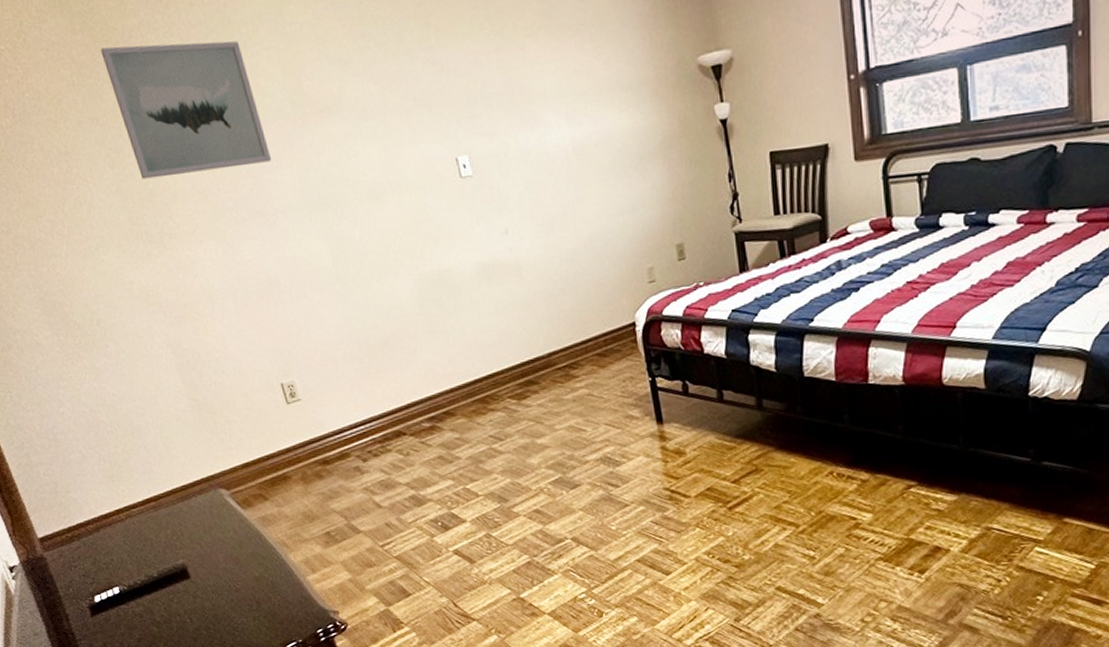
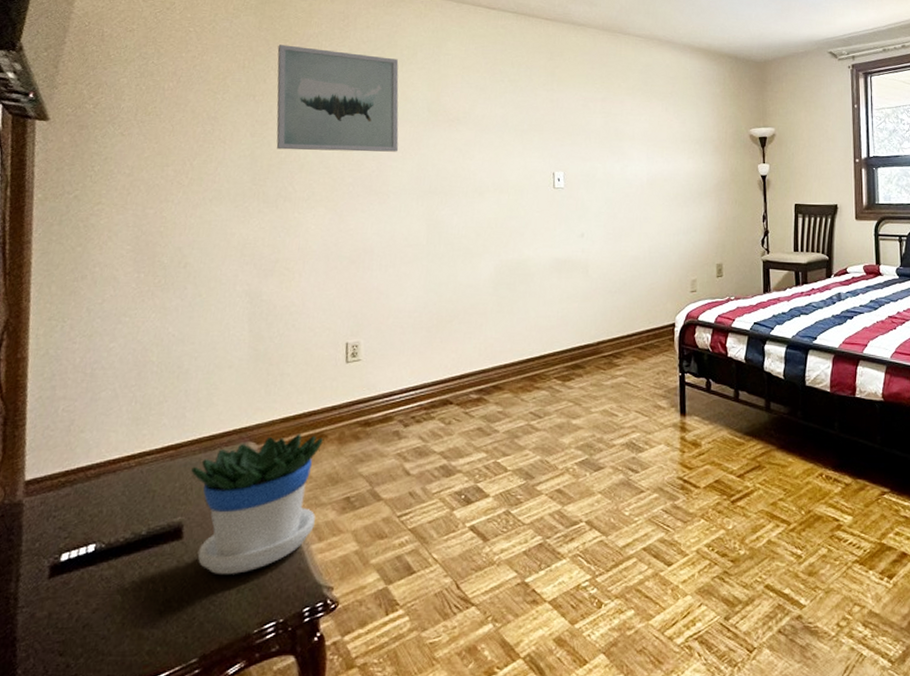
flowerpot: none [176,477,305,606] -> present [191,434,323,574]

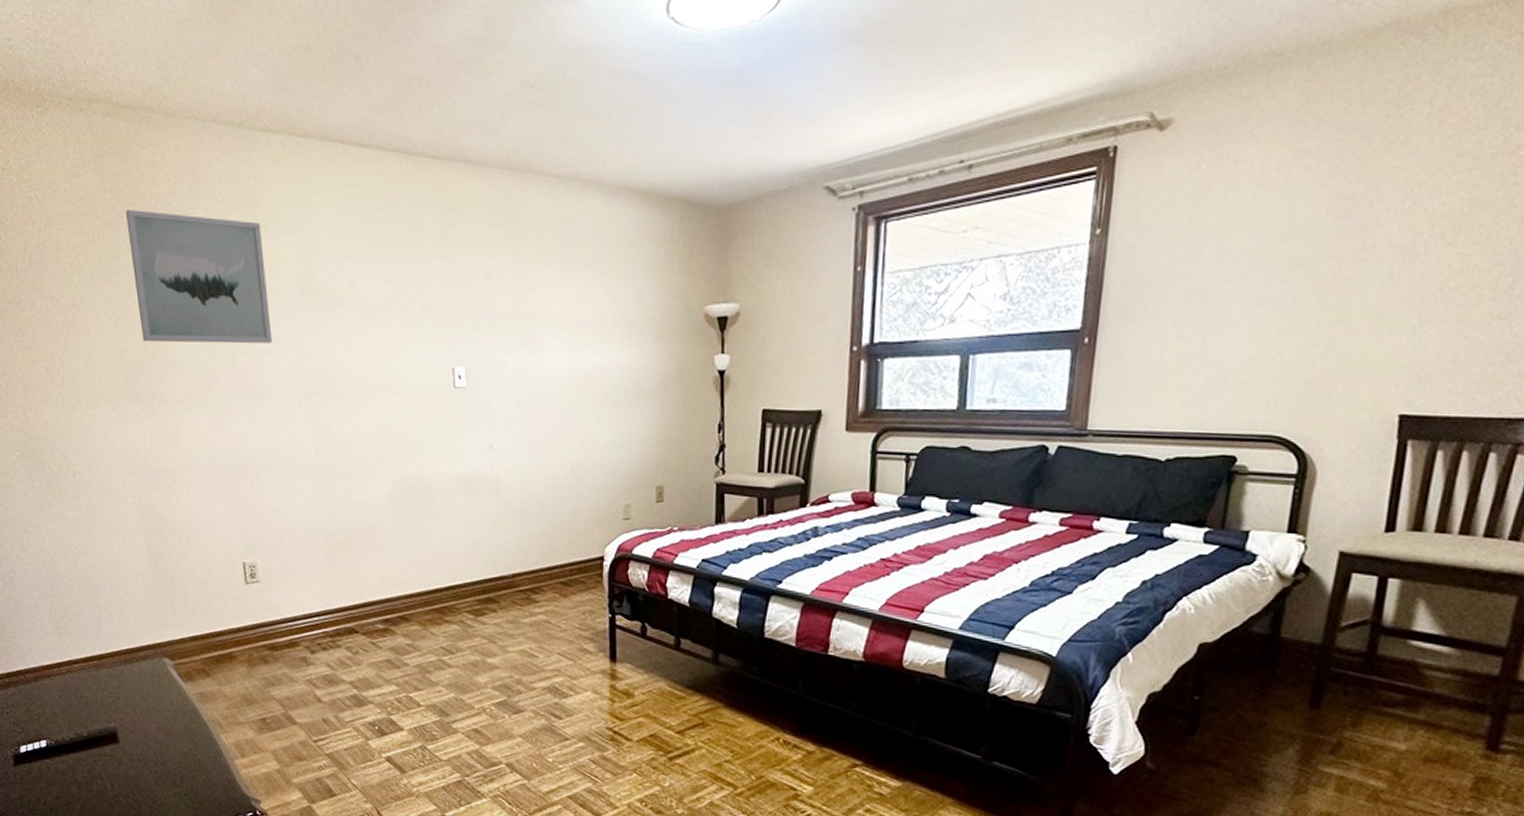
flowerpot: present [191,434,323,574] -> none [116,653,235,779]

